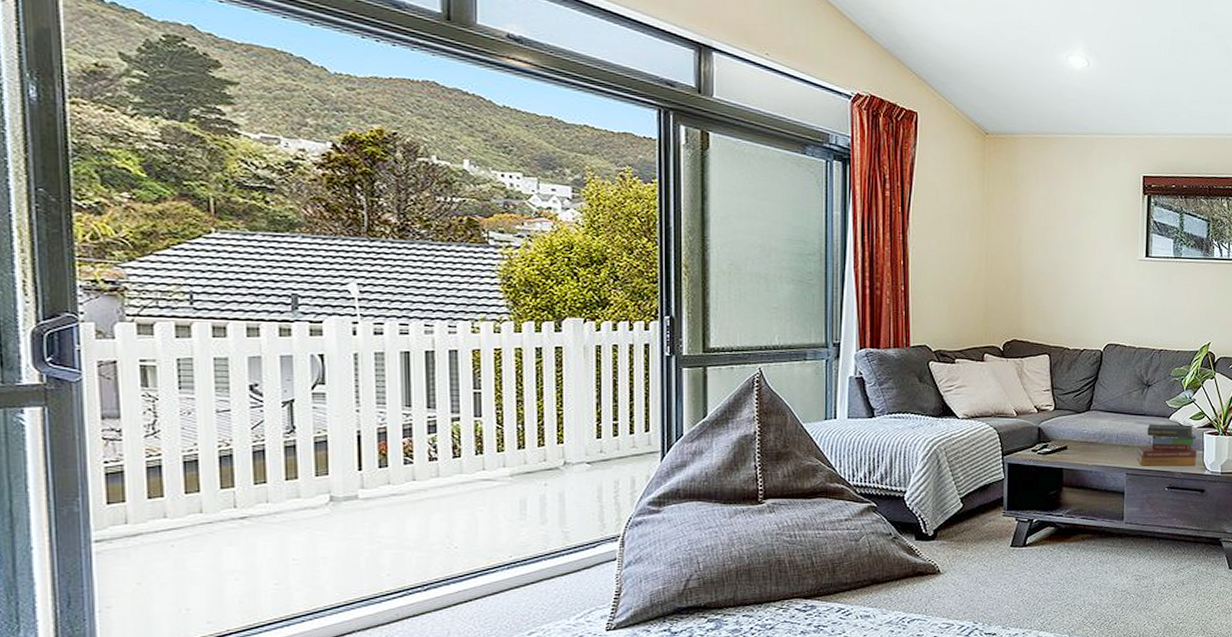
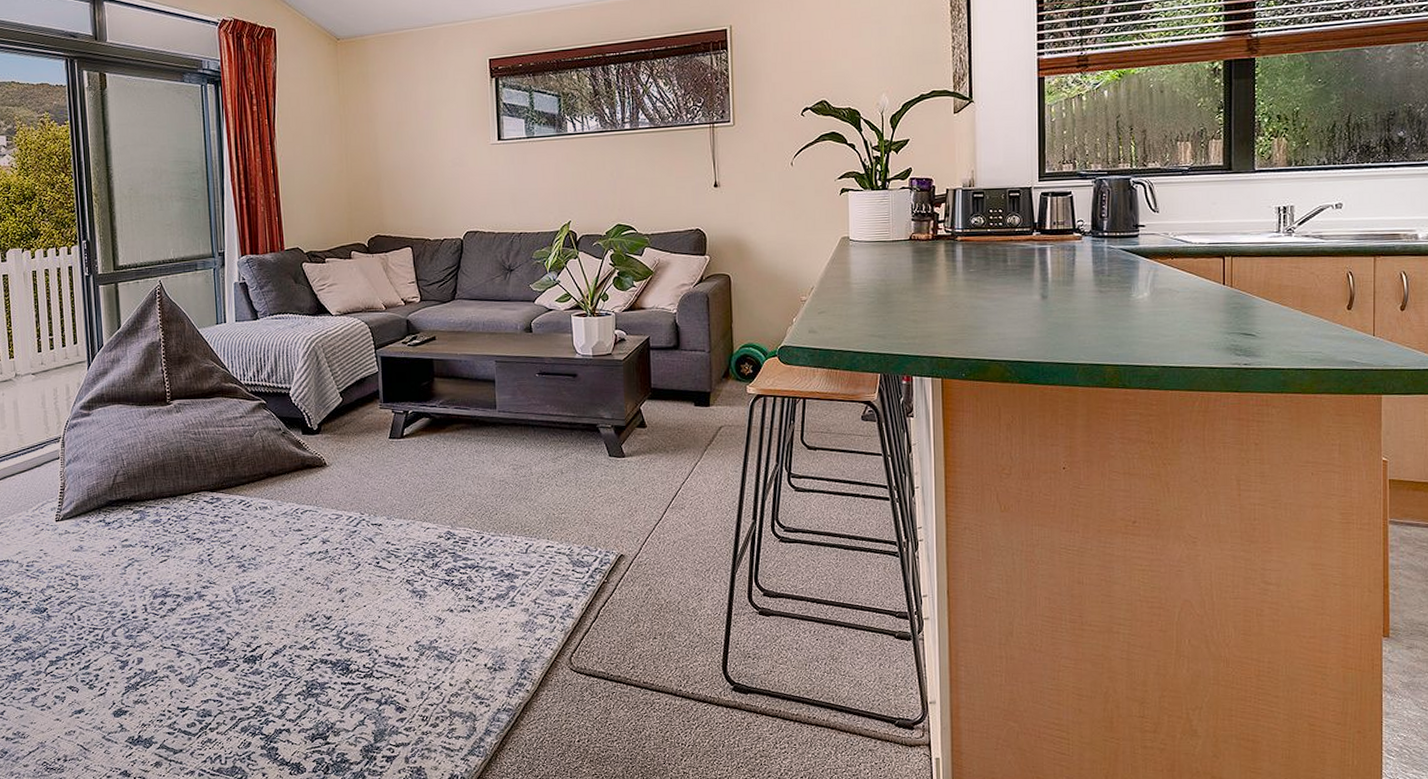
books: present [1136,424,1197,466] -> none [504,307,566,353]

